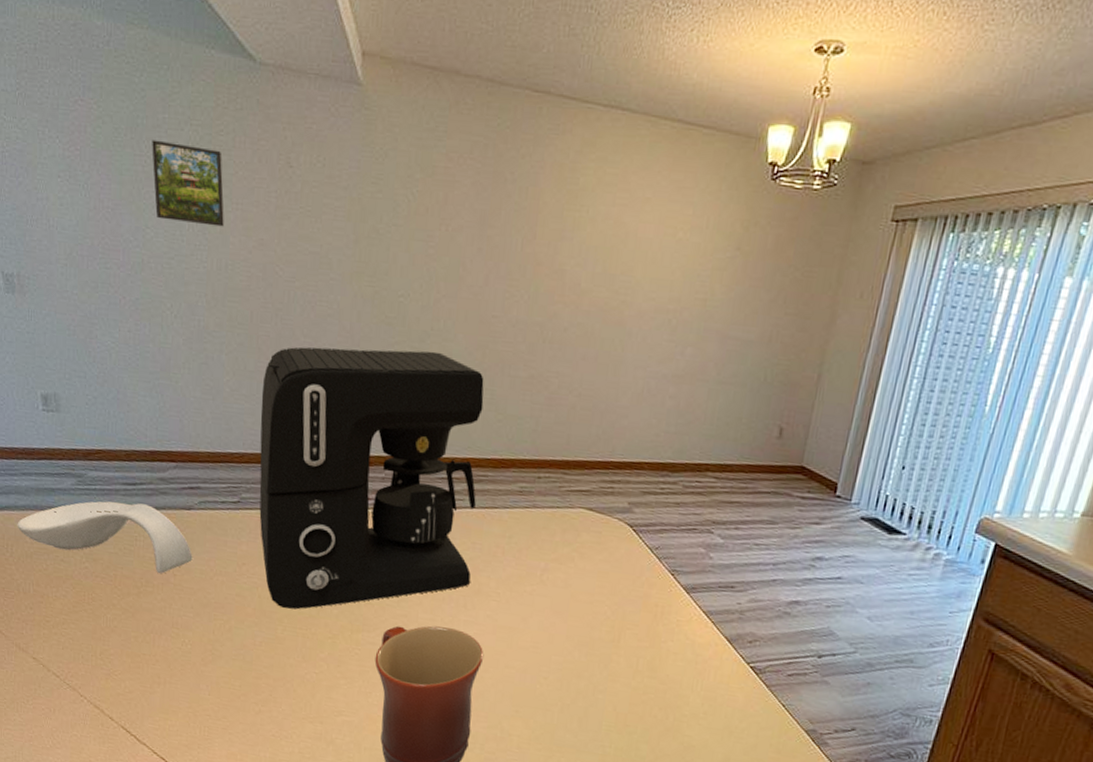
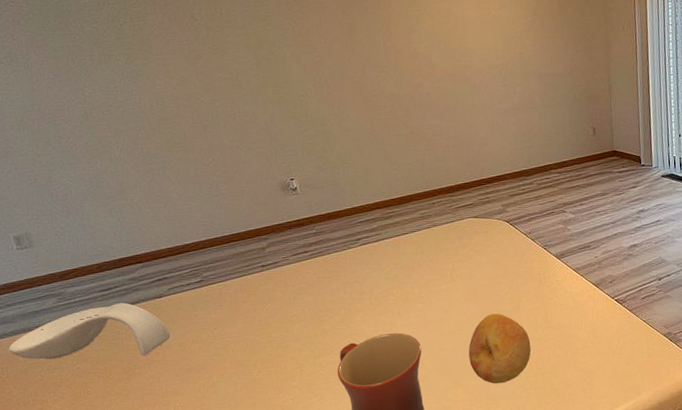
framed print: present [152,139,224,227] -> none [78,18,149,79]
coffee maker: present [259,346,484,610] -> none [203,130,399,355]
fruit: none [539,638,624,730] -> present [468,313,531,384]

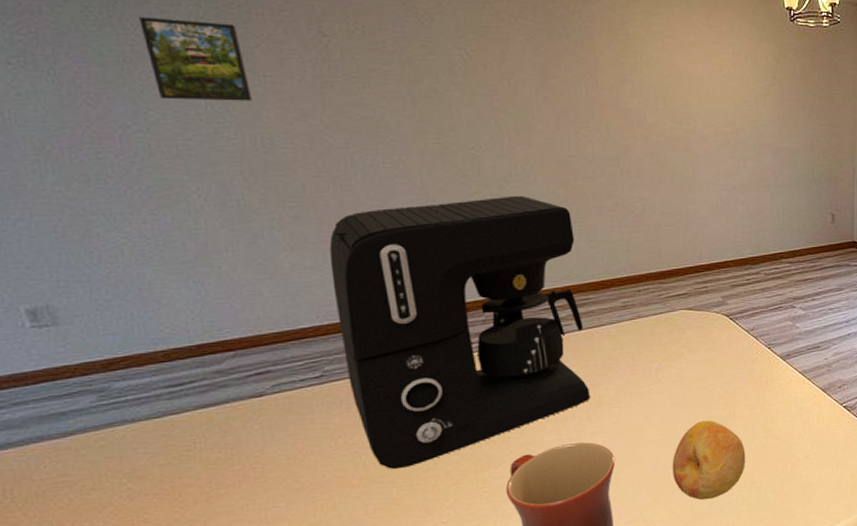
spoon rest: present [8,302,171,360] -> none [15,402,274,478]
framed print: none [78,18,149,79] -> present [139,16,252,101]
coffee maker: none [203,130,399,355] -> present [329,195,590,469]

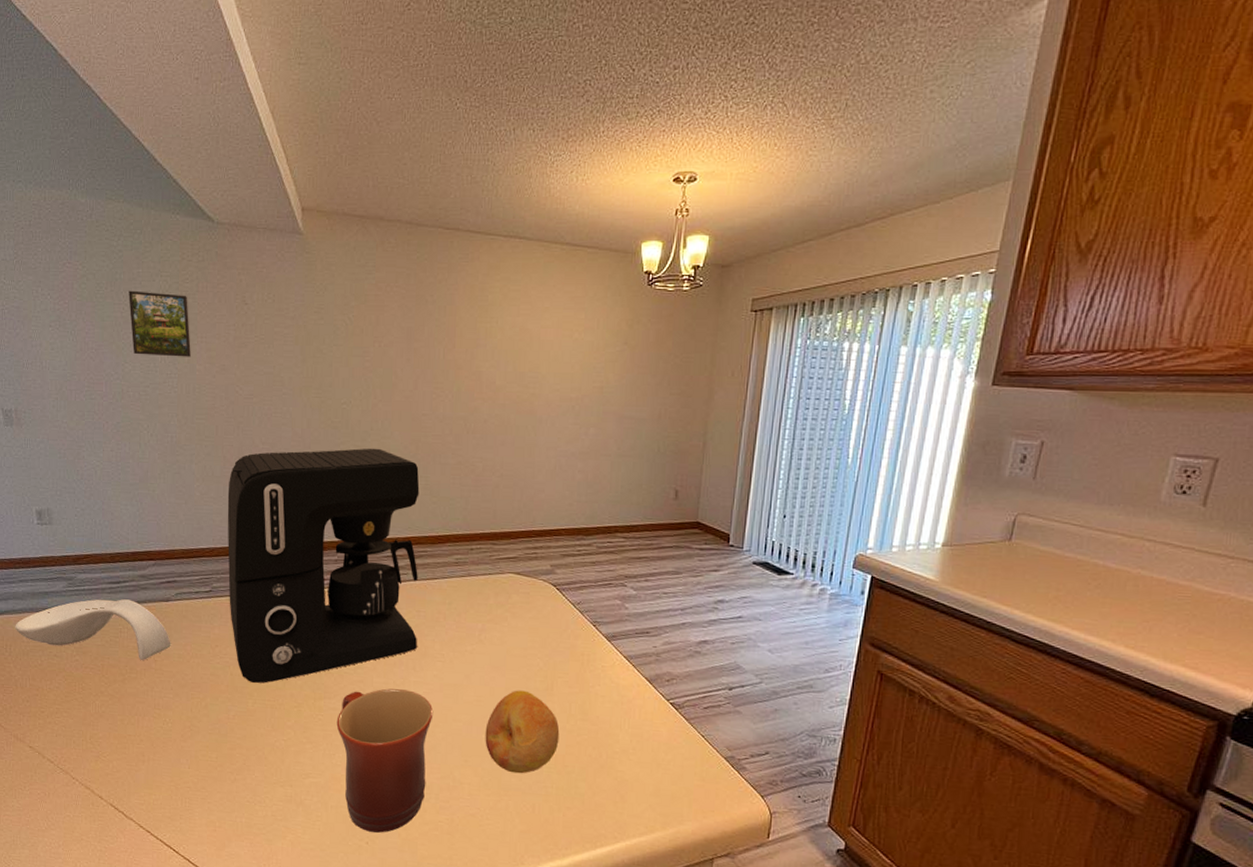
spoon rest: none [15,402,274,478] -> present [15,599,171,660]

